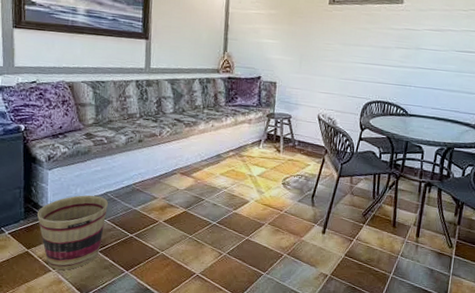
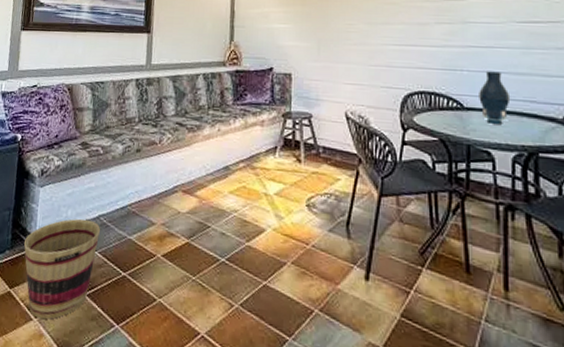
vase: none [419,87,442,127] -> present [479,71,511,124]

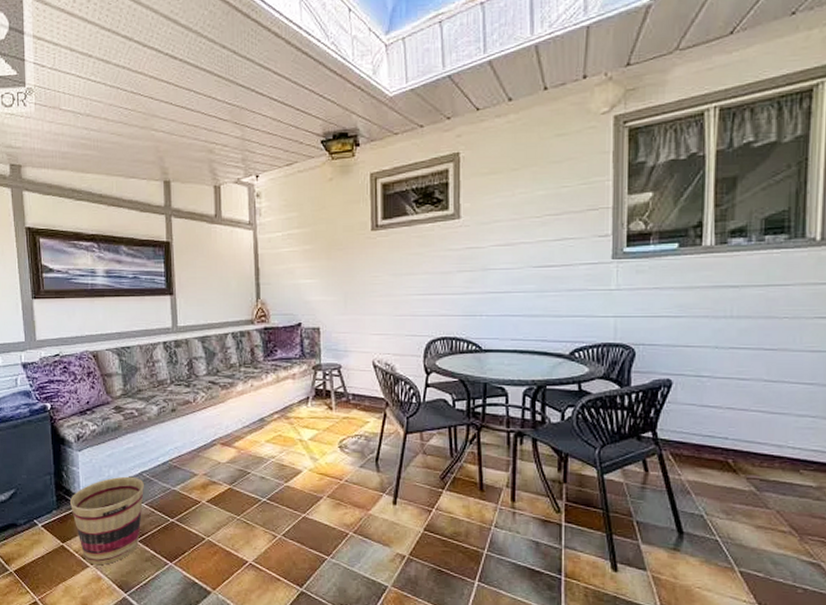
vase: present [479,71,511,124] -> none [496,315,524,362]

